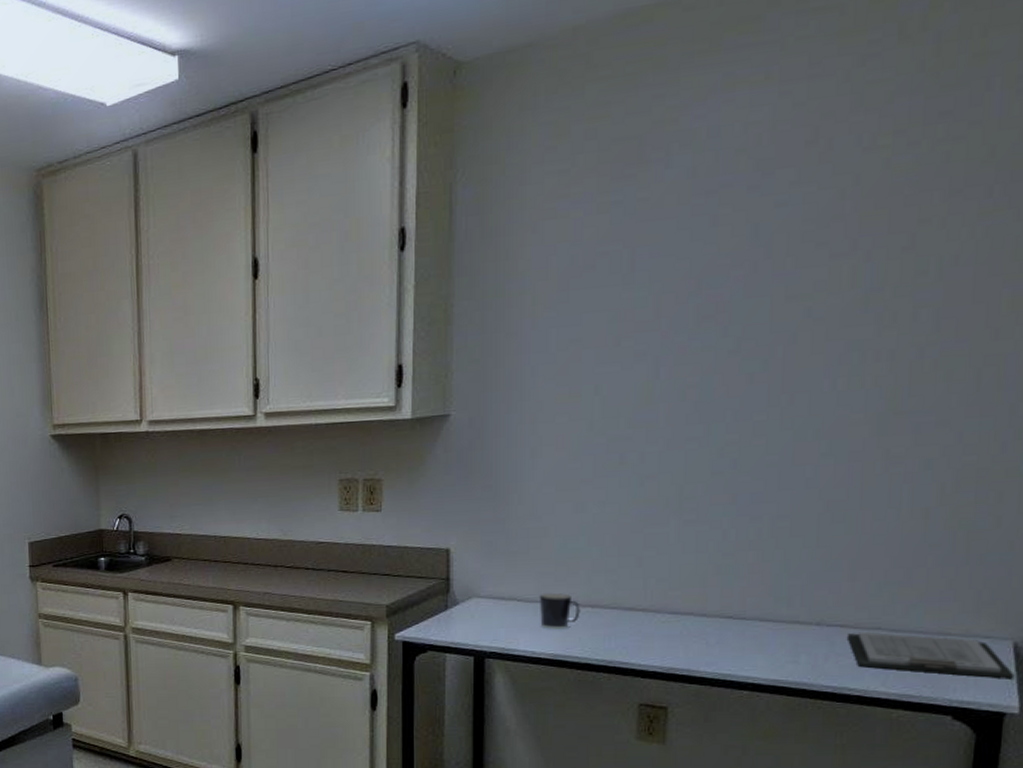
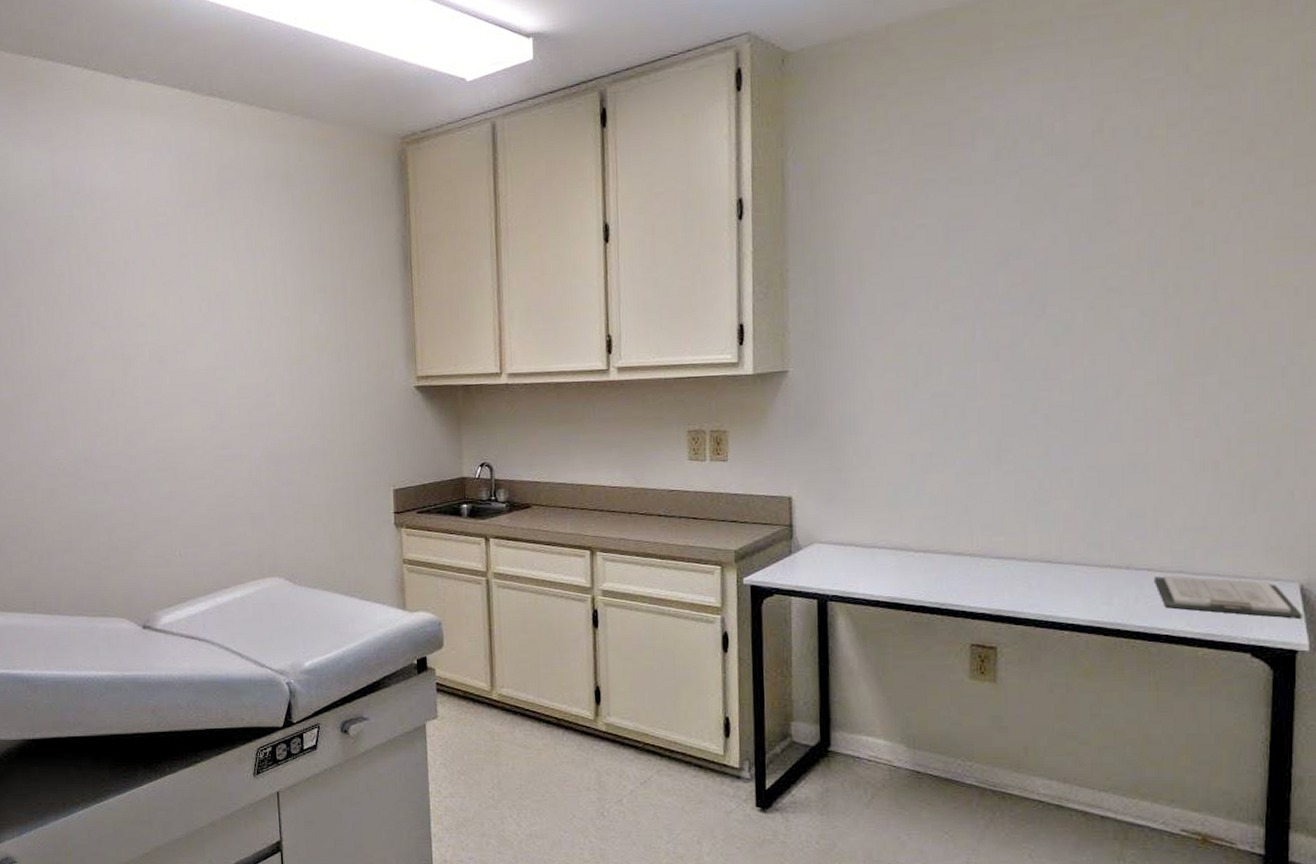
mug: present [539,593,580,630] -> none [875,539,914,574]

